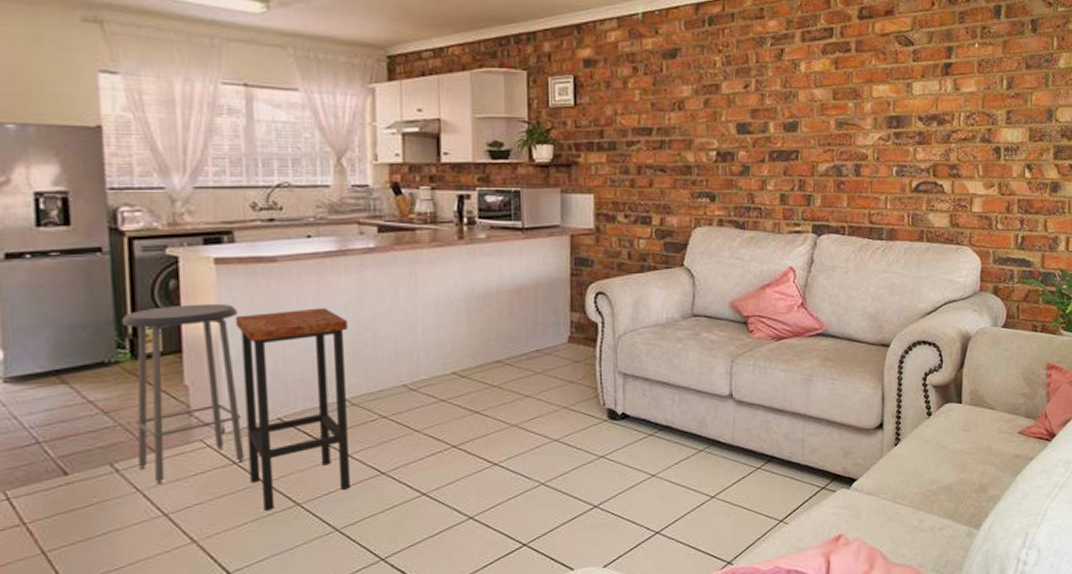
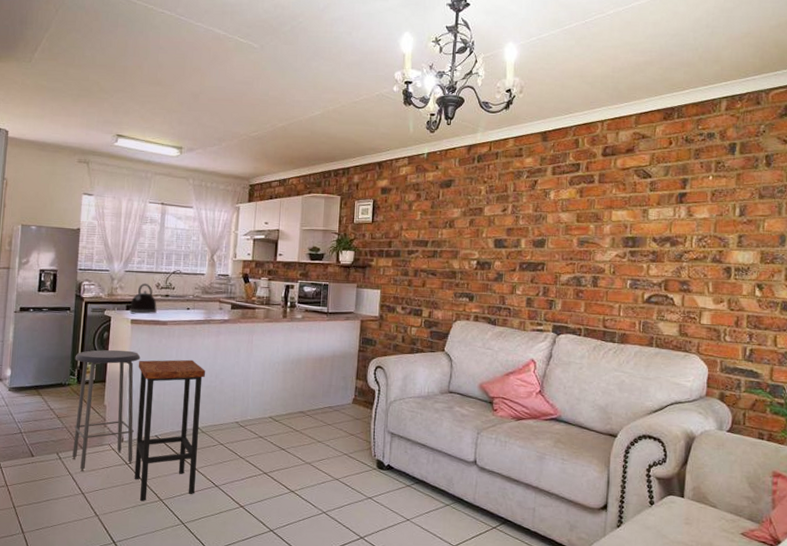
kettle: none [209,203,258,250] -> present [129,283,158,314]

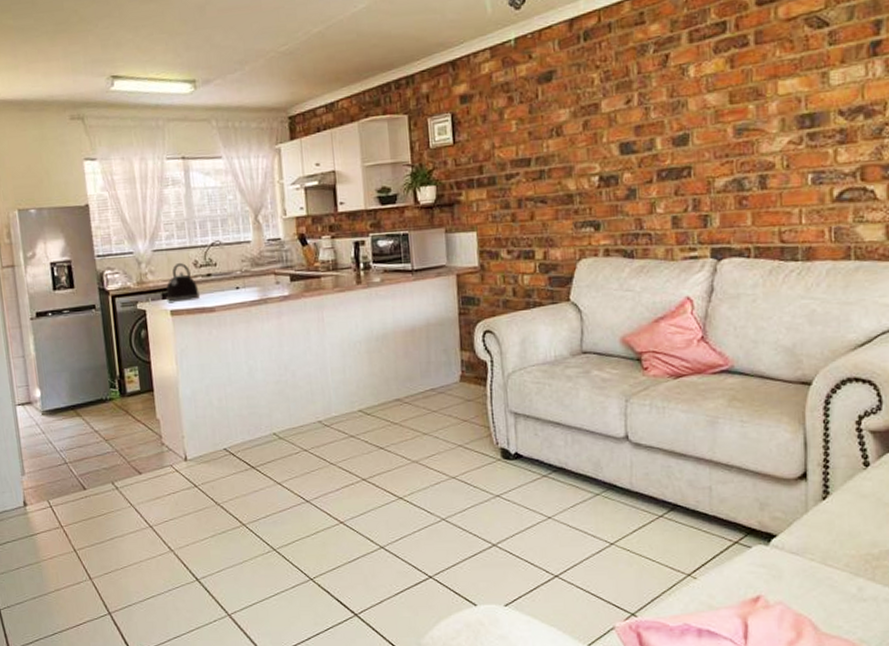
bar stool: present [72,349,141,472] -> none [111,349,203,502]
bar stool: present [134,359,205,501] -> none [188,351,282,528]

